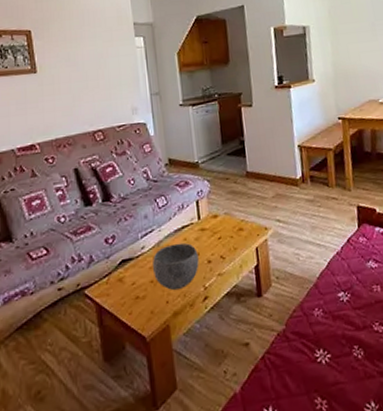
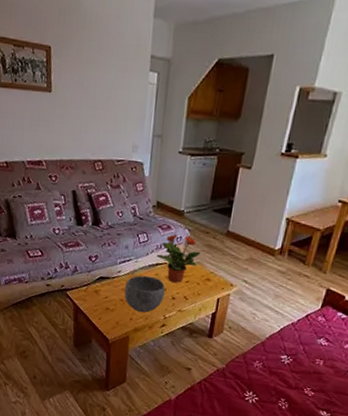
potted plant: none [180,186,226,243] -> present [156,233,201,283]

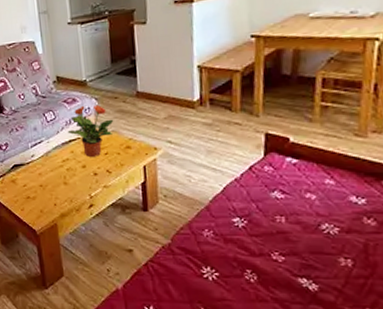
bowl: present [124,275,166,313] -> none [42,155,86,195]

